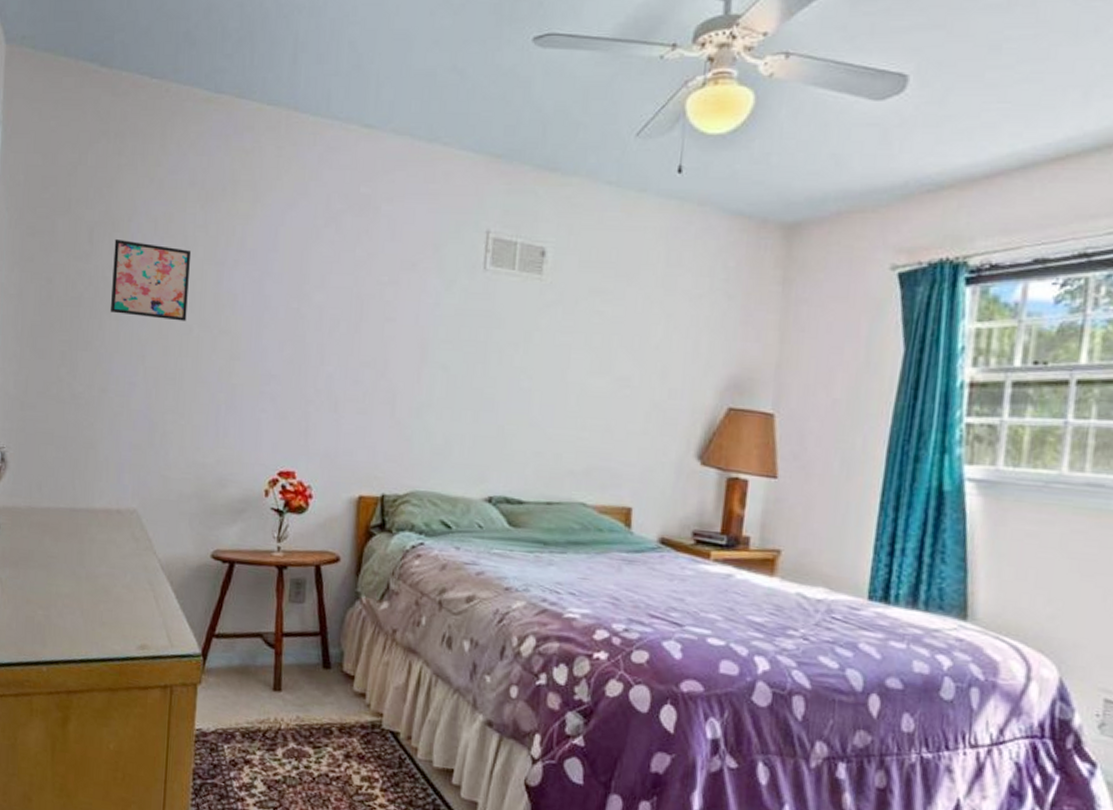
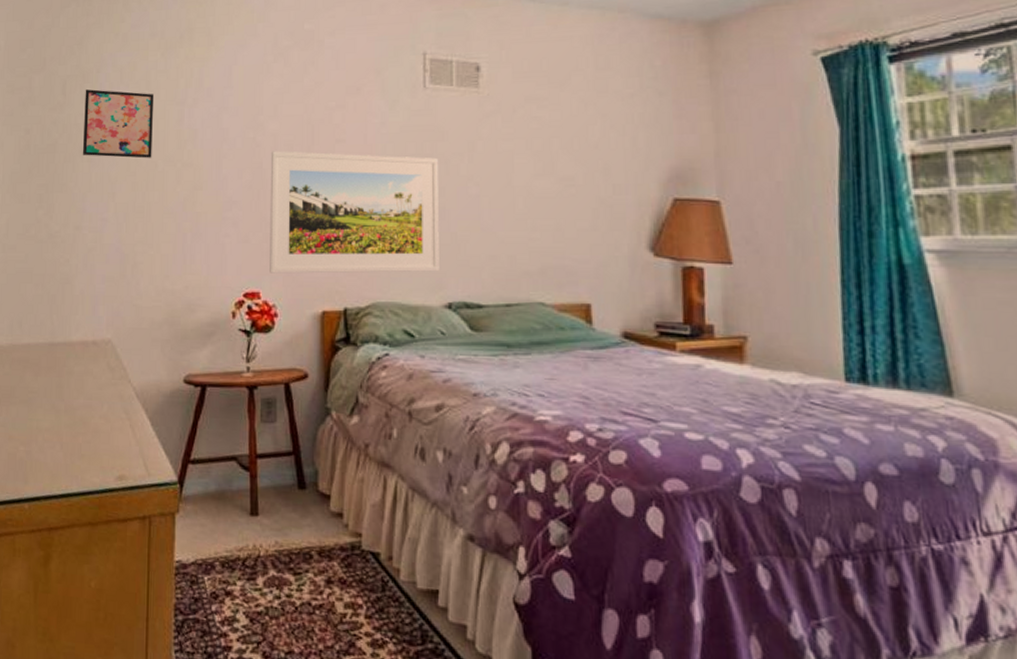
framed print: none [307,324,492,465] -> present [270,151,439,274]

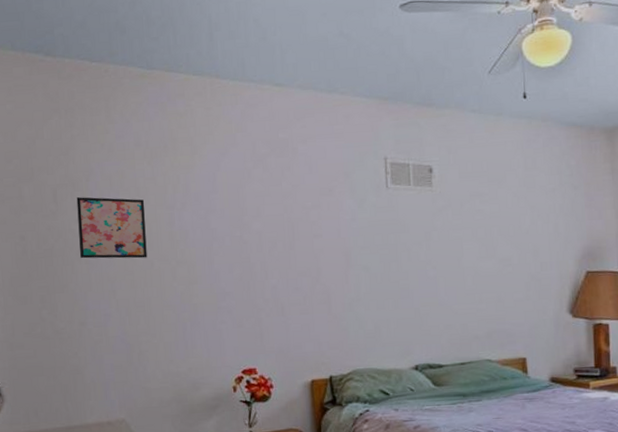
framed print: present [270,151,439,274] -> none [257,246,407,352]

